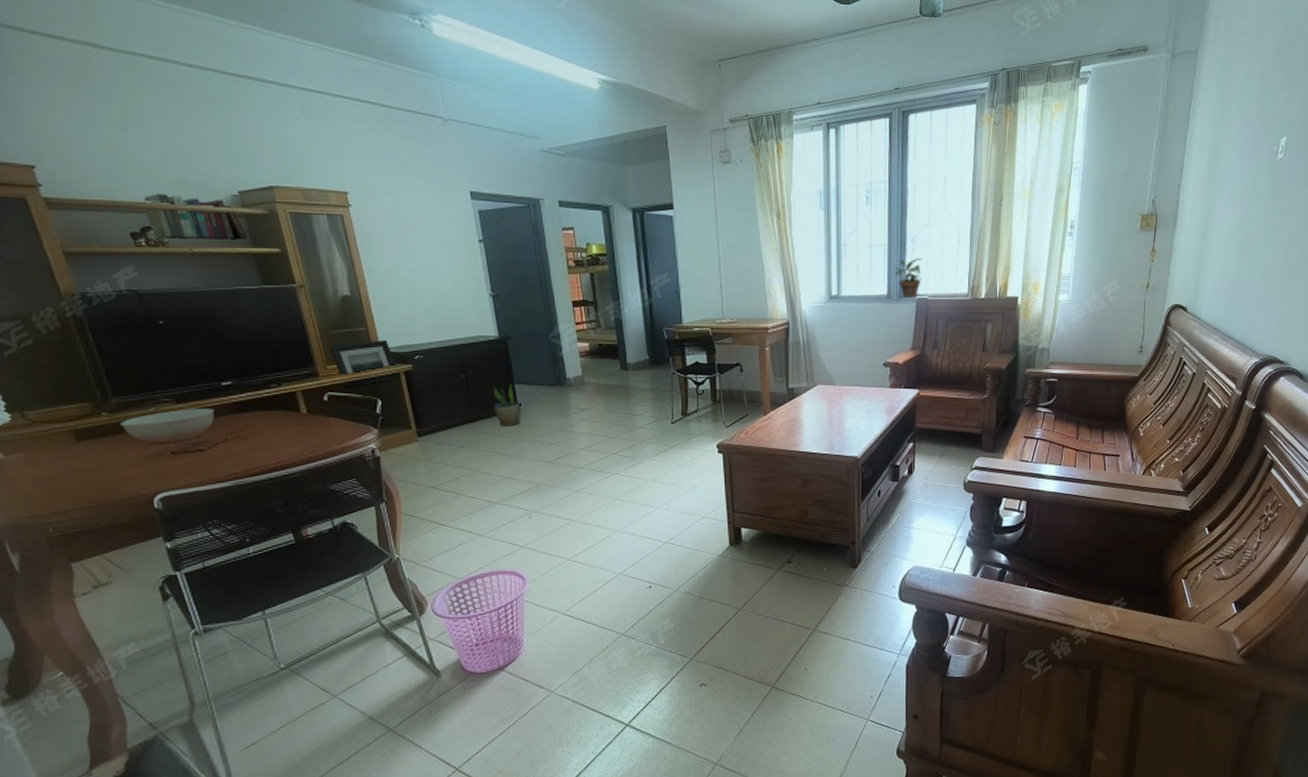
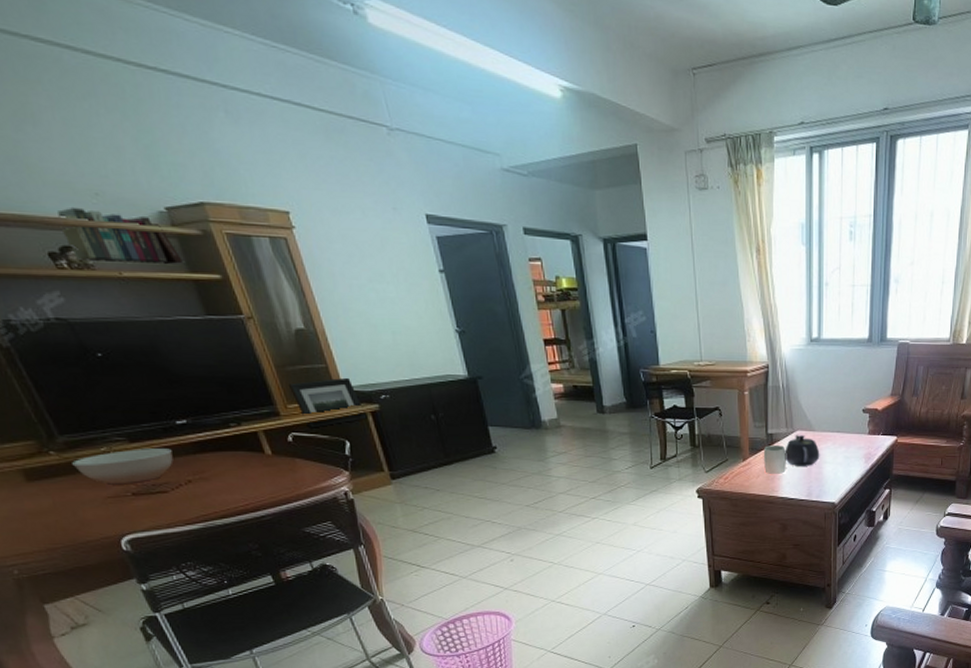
potted plant: present [493,384,520,427] -> none [466,426,496,470]
mug: none [784,400,807,430] -> present [763,445,786,475]
teapot: none [806,389,841,420] -> present [785,435,820,466]
potted plant: present [895,257,923,299] -> none [877,299,906,343]

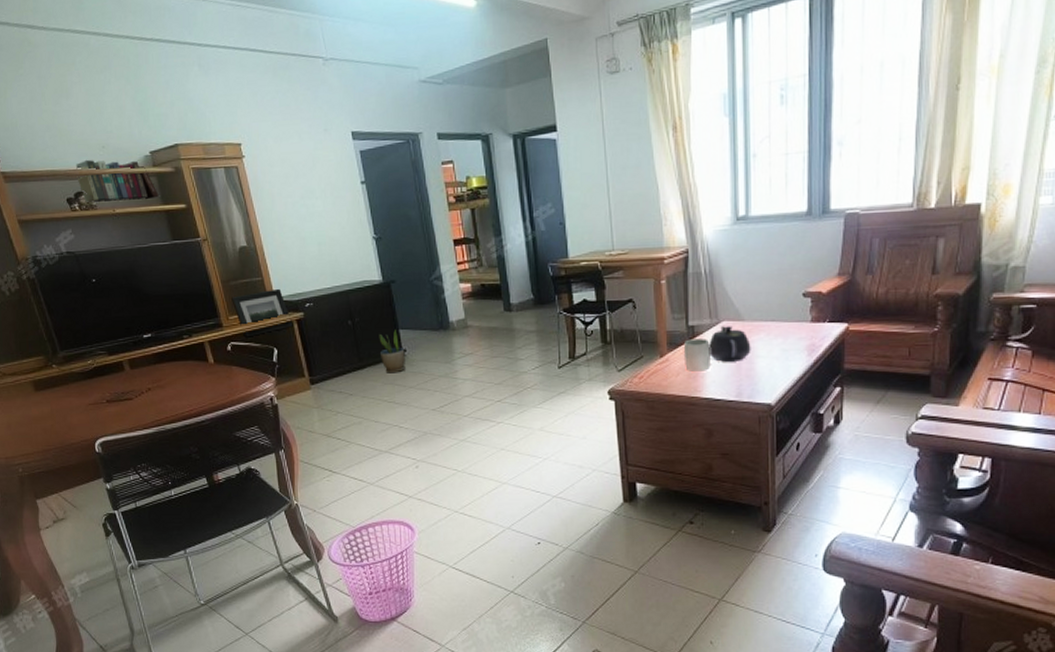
bowl: present [72,449,174,485] -> none [67,360,139,393]
potted plant: none [466,426,496,470] -> present [379,330,405,374]

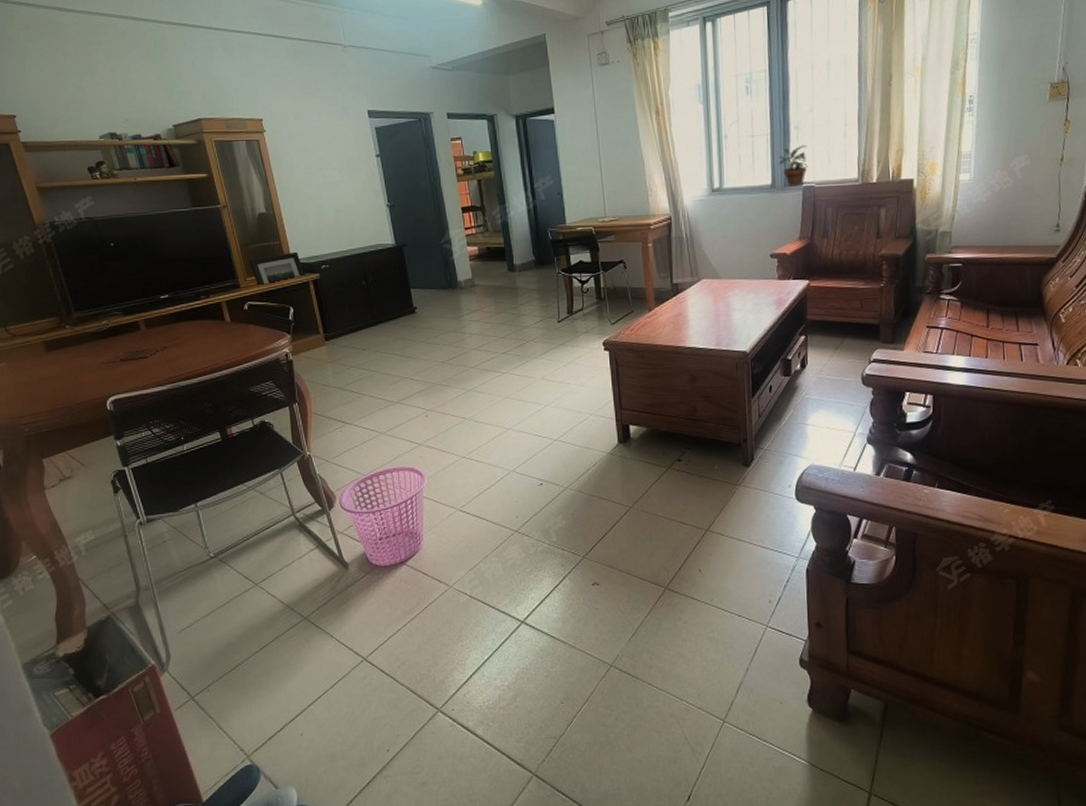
potted plant: present [379,330,405,374] -> none [391,289,416,329]
mug: present [683,339,711,373] -> none [669,295,693,325]
teapot: present [709,326,751,362] -> none [691,283,728,315]
potted plant: none [817,163,853,215] -> present [778,144,808,187]

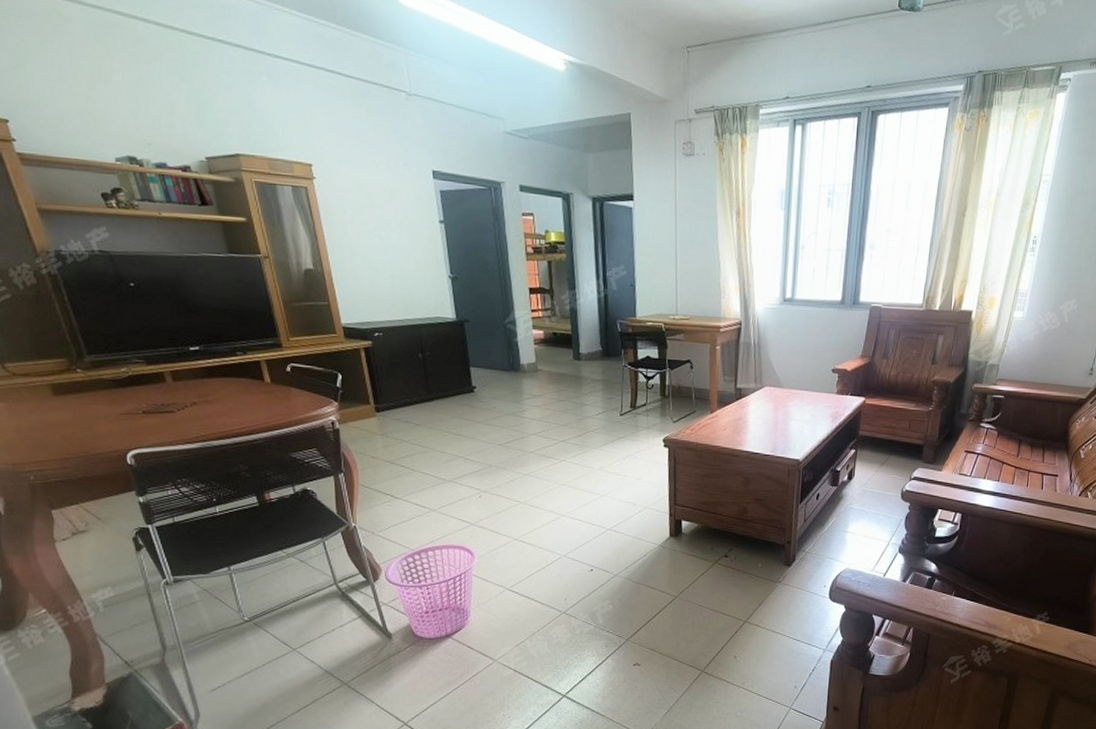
picture frame: present [249,251,309,297] -> none [293,315,360,361]
potted plant: present [778,144,808,187] -> none [850,264,880,306]

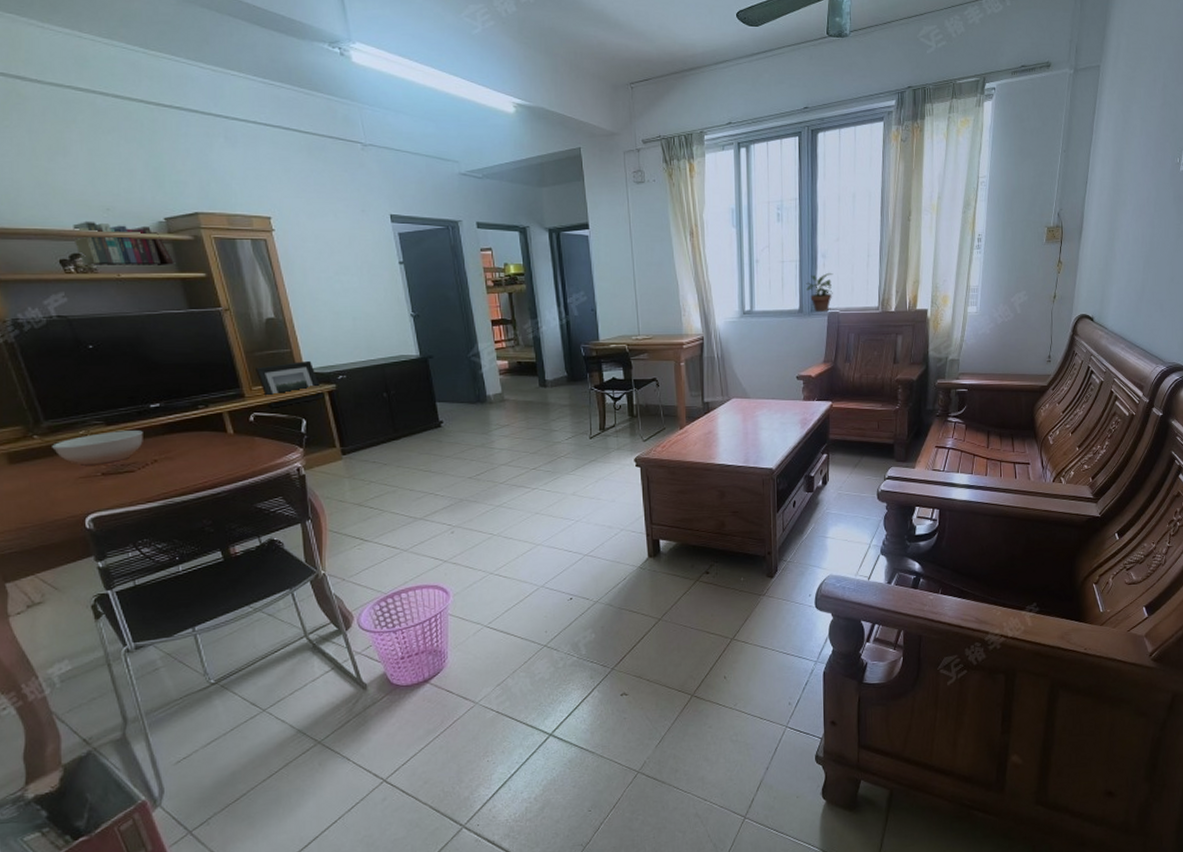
bowl: none [95,371,183,403] -> present [52,430,143,466]
picture frame: none [293,315,360,361] -> present [256,360,324,408]
potted plant: none [850,264,880,306] -> present [806,272,834,313]

